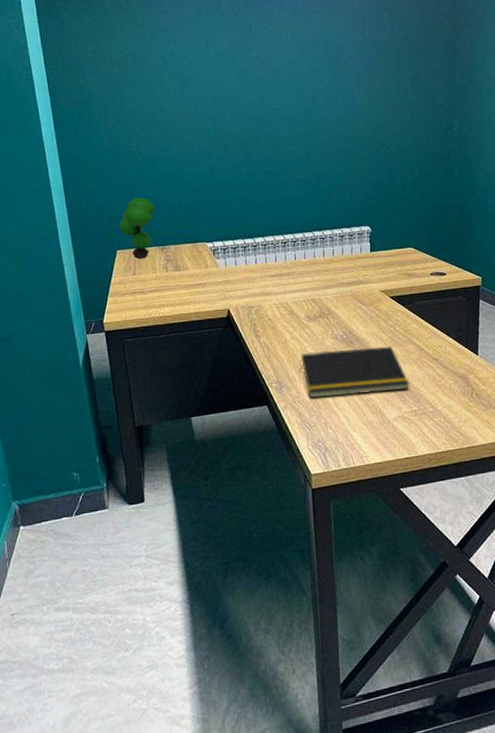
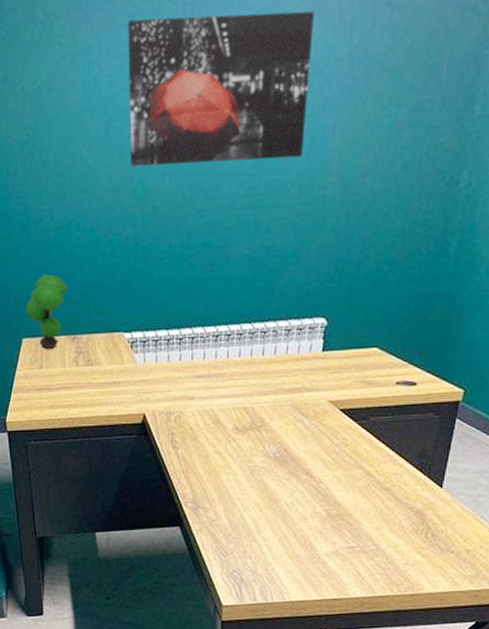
wall art: none [195,11,338,115] -> present [128,11,315,167]
notepad: present [299,346,410,399] -> none [220,469,350,523]

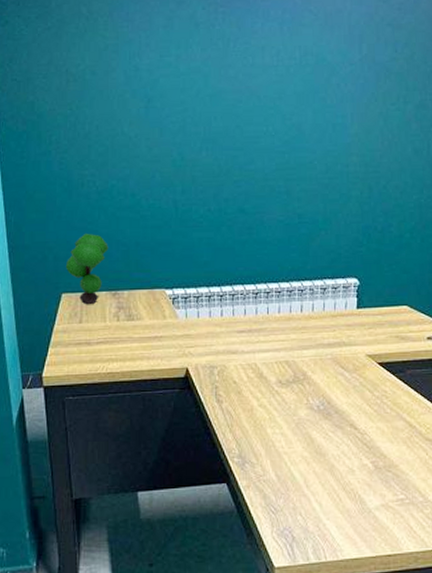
wall art: present [128,11,315,167] -> none [166,21,329,141]

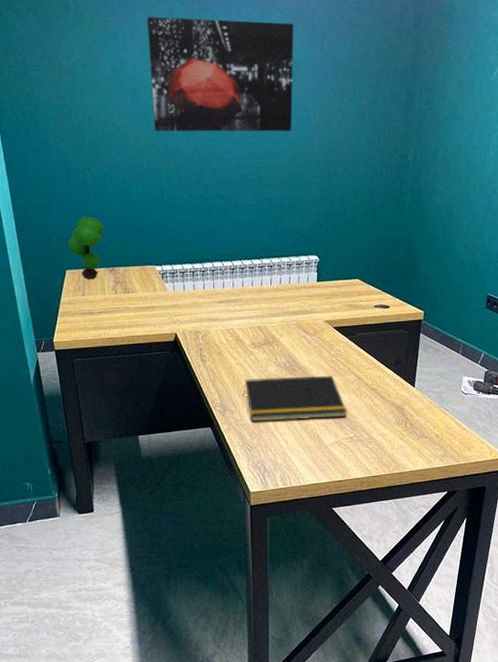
wall art: none [166,21,329,141] -> present [147,17,294,132]
notepad: none [267,421,397,478] -> present [243,375,348,422]

